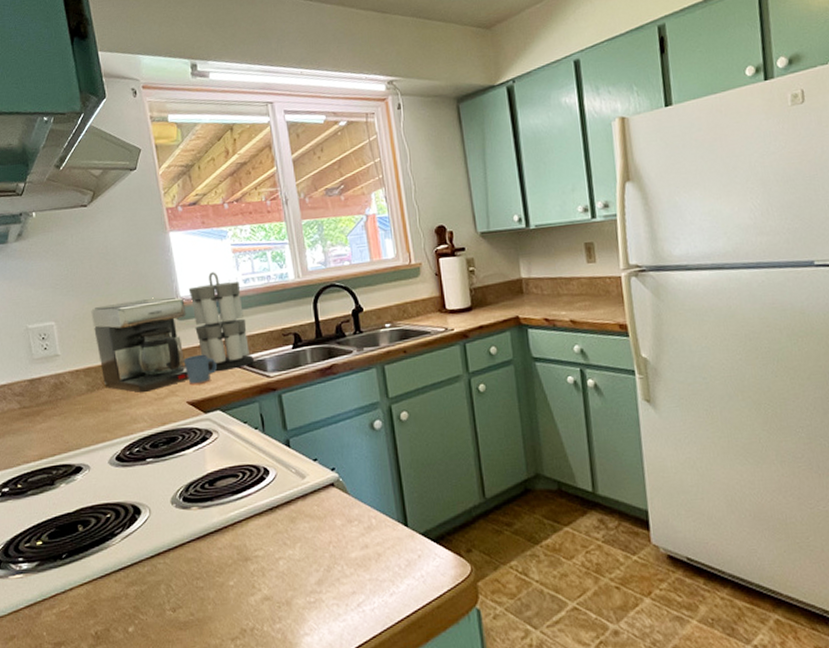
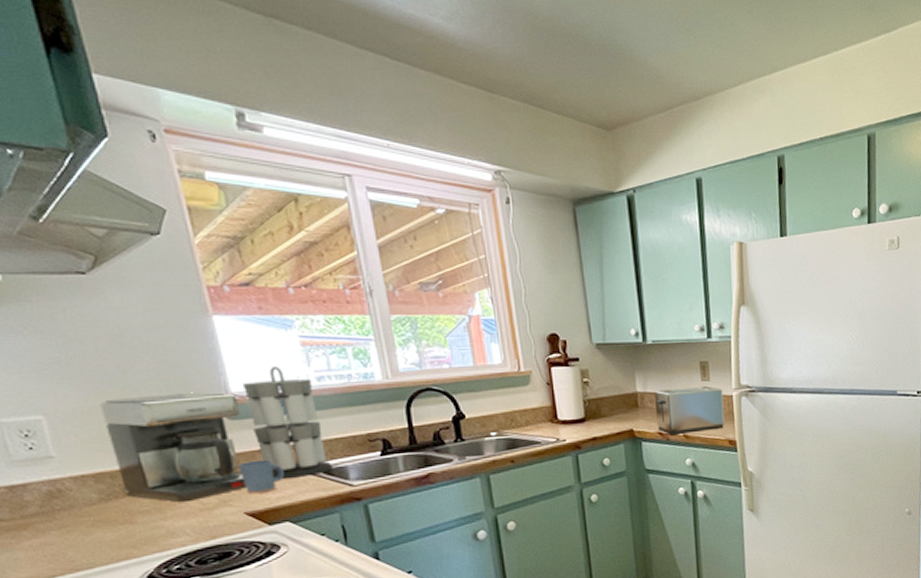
toaster: none [539,267,614,321] -> present [655,386,725,436]

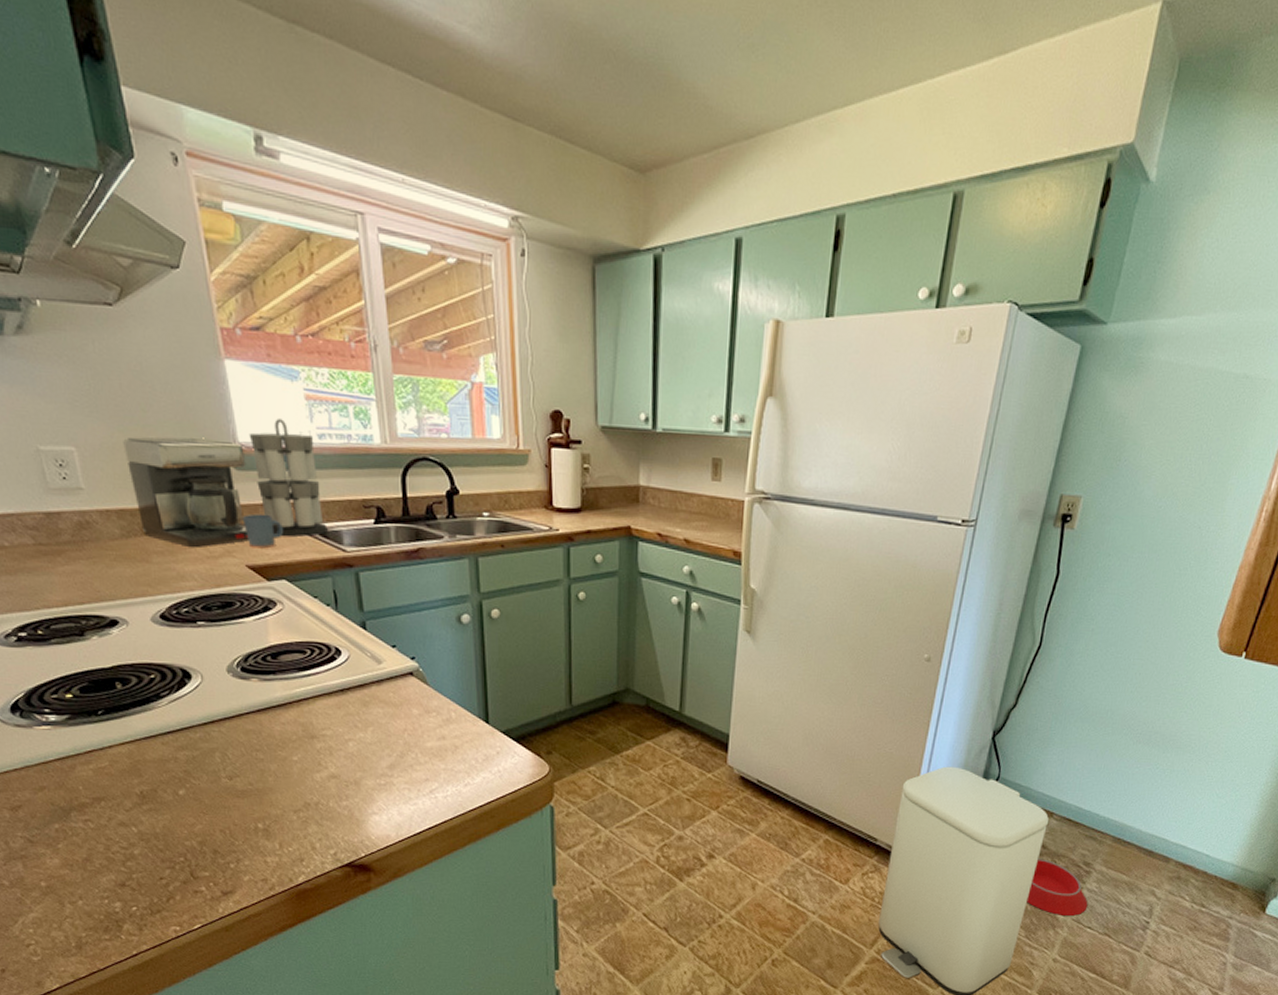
toaster: present [655,386,725,436] -> none [657,485,734,539]

